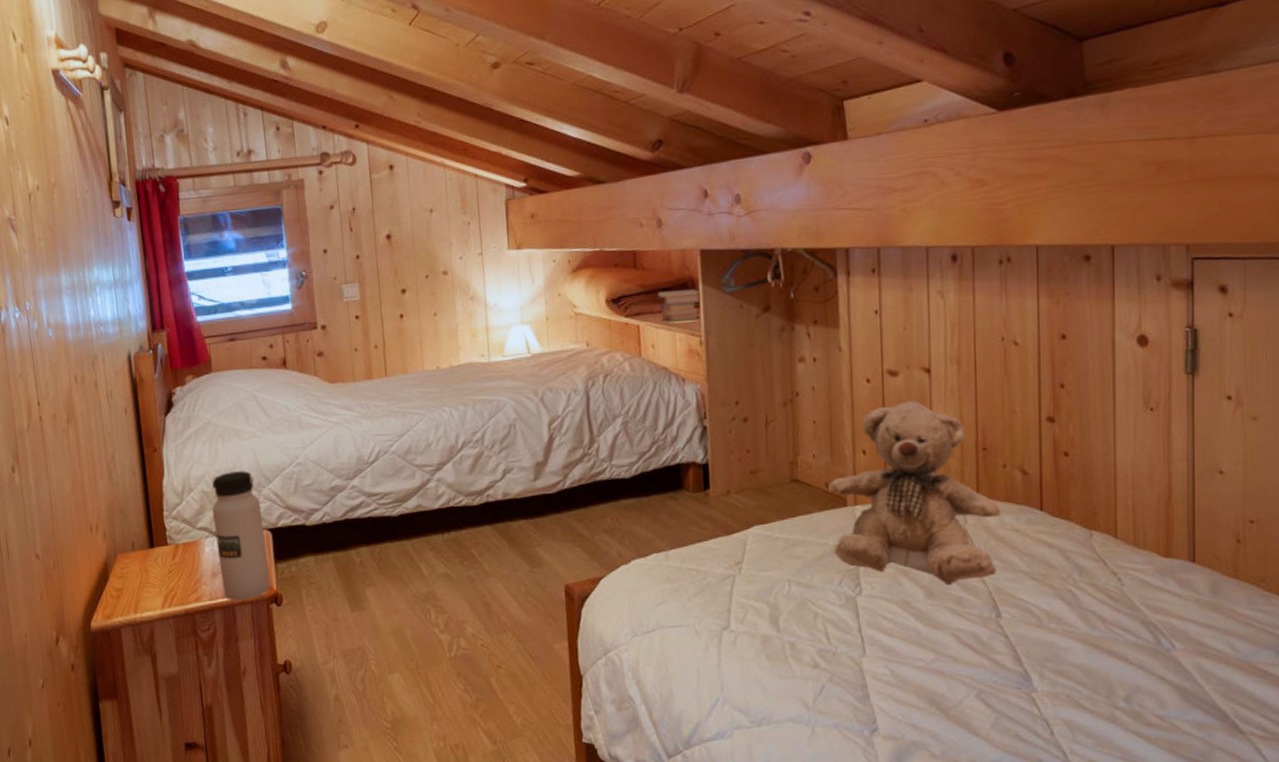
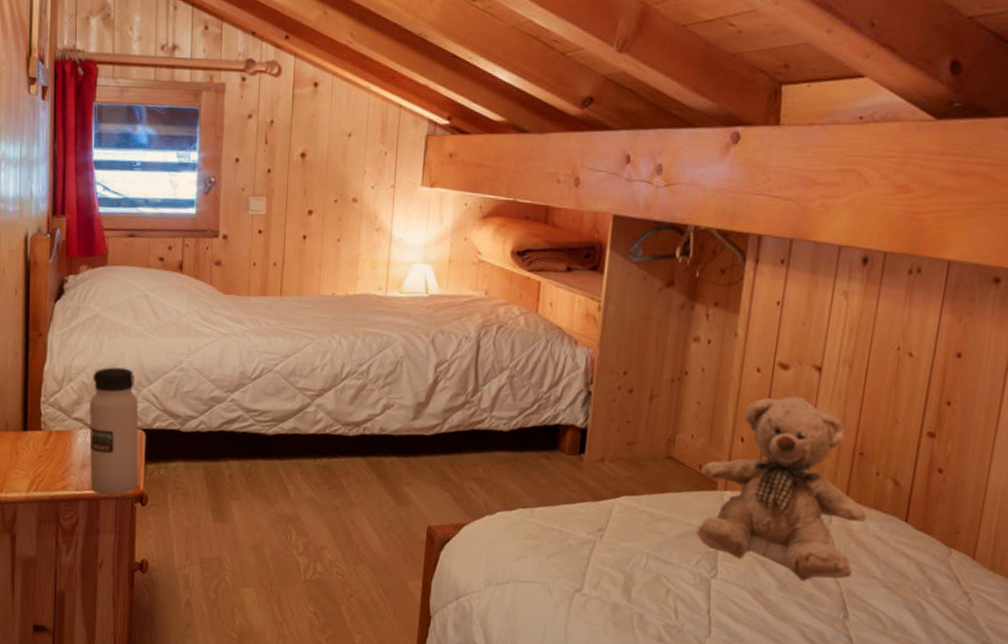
books: present [658,289,701,321] -> none [564,251,606,284]

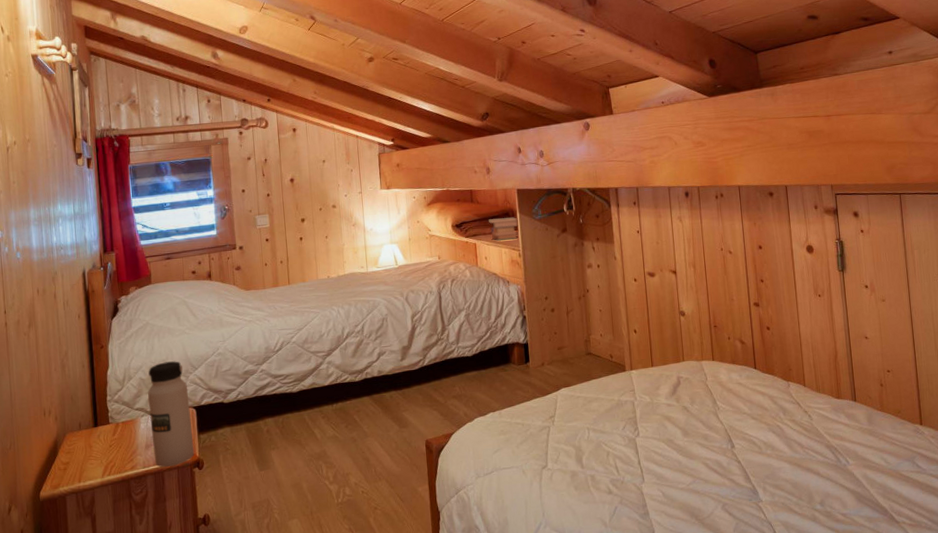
books: none [564,251,606,284] -> present [489,217,518,240]
teddy bear: present [696,396,867,581] -> none [612,294,729,426]

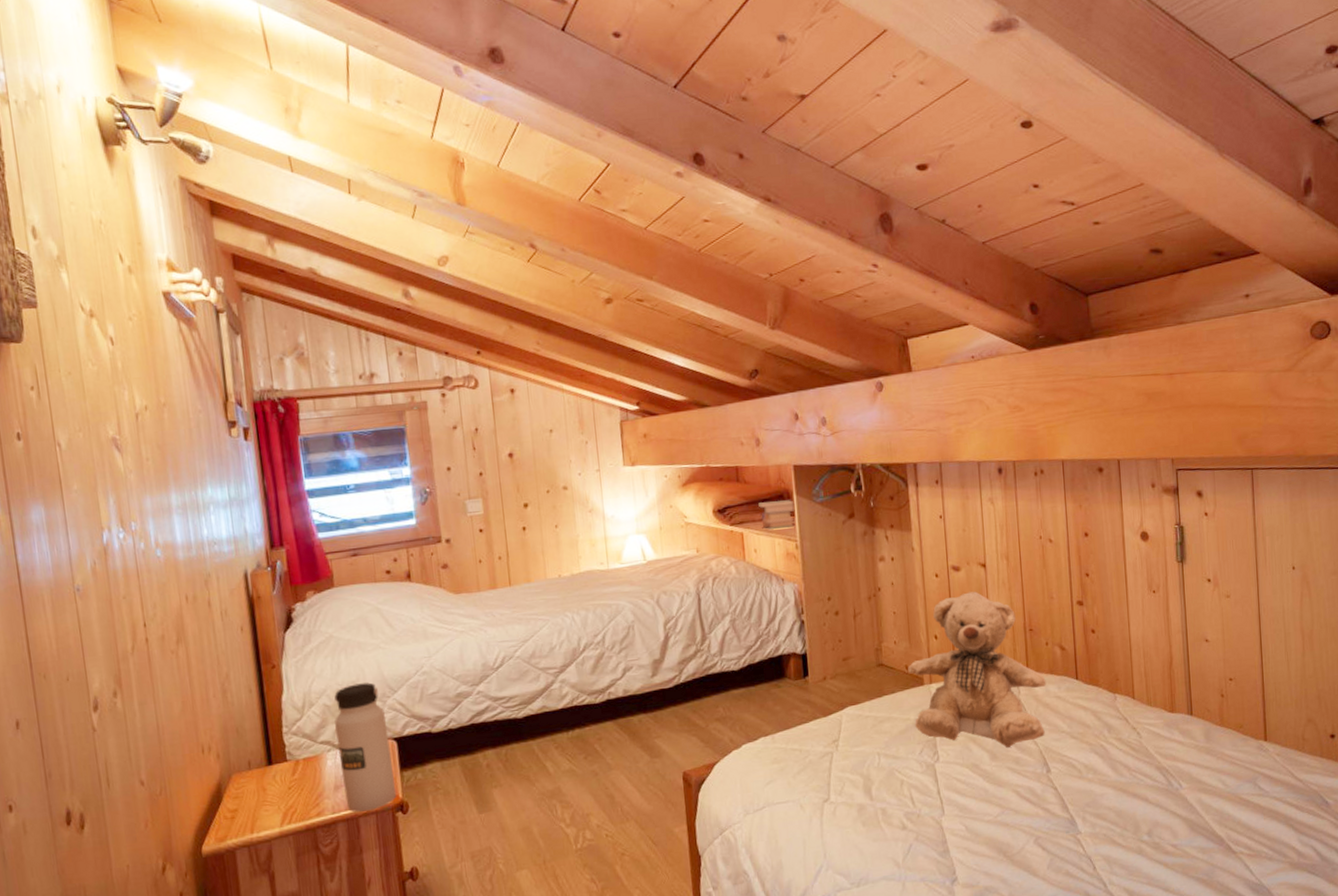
teddy bear: none [612,294,729,426] -> present [908,591,1046,748]

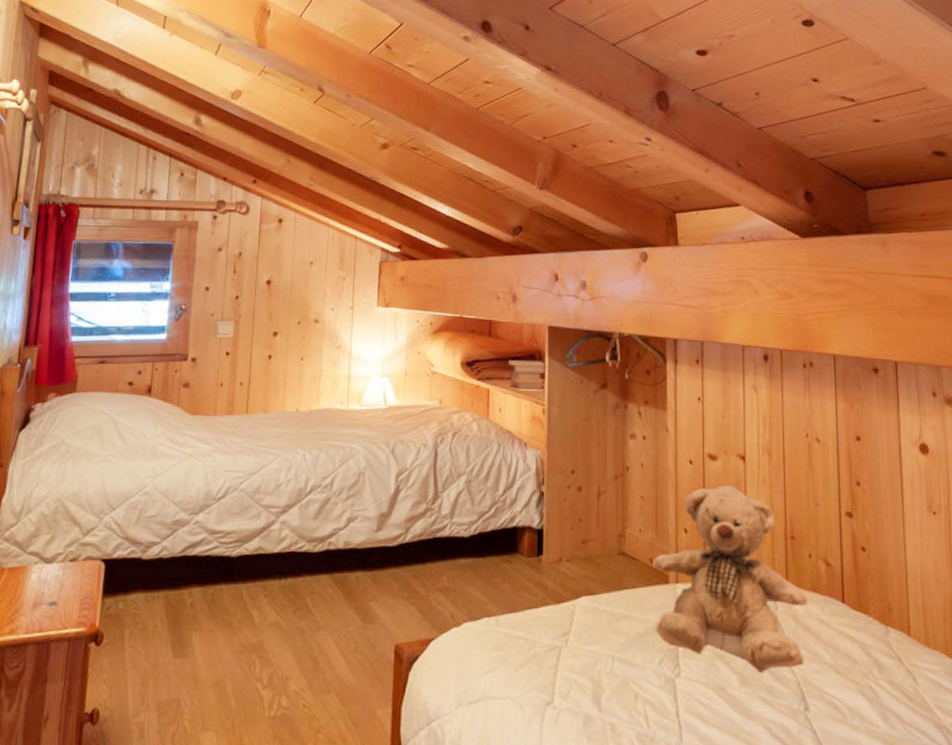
water bottle: present [334,682,397,813] -> none [41,495,99,637]

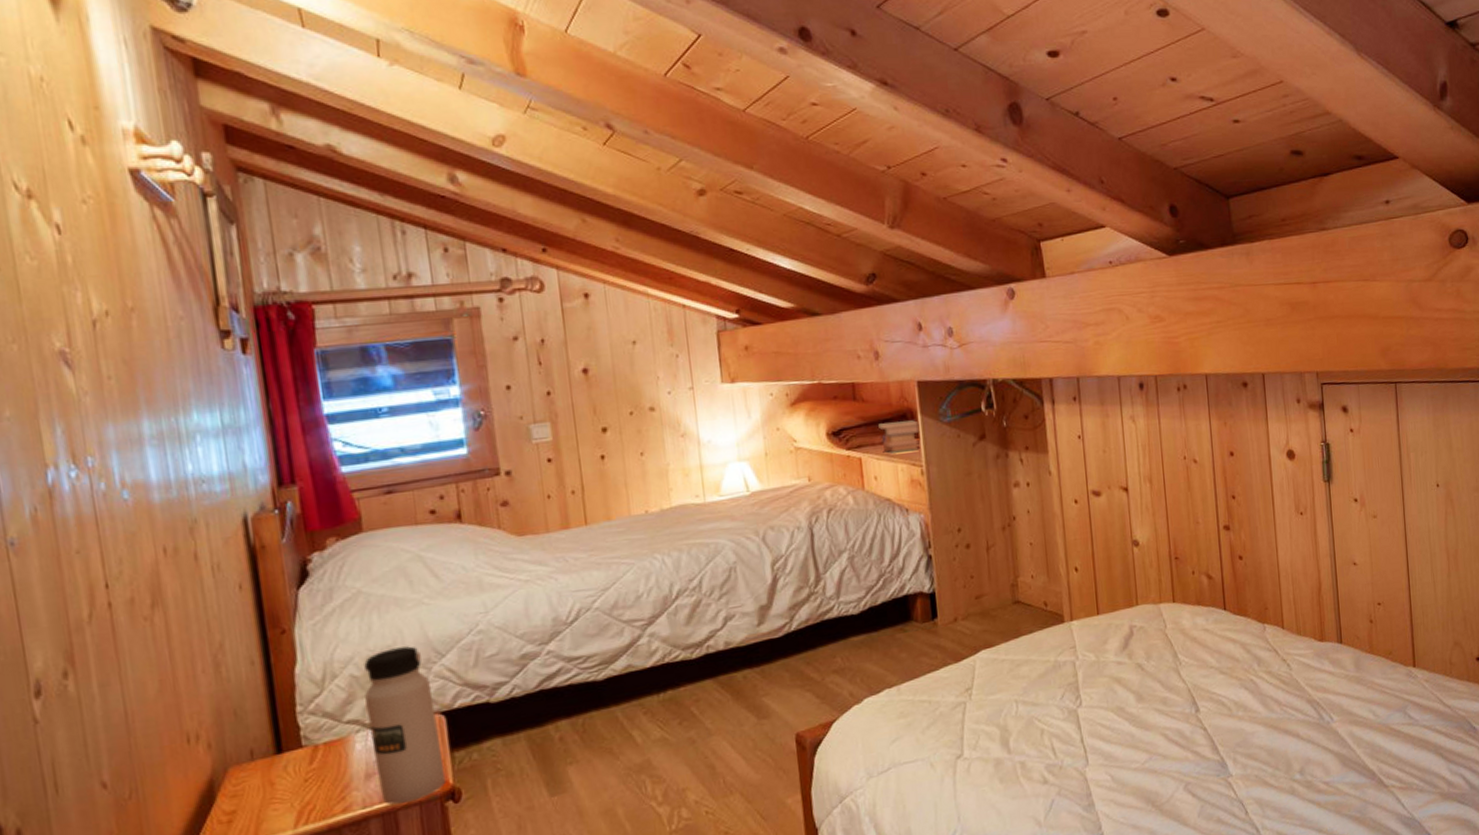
water bottle: none [41,495,99,637] -> present [364,646,447,805]
teddy bear: present [652,485,808,672] -> none [1046,518,1193,687]

